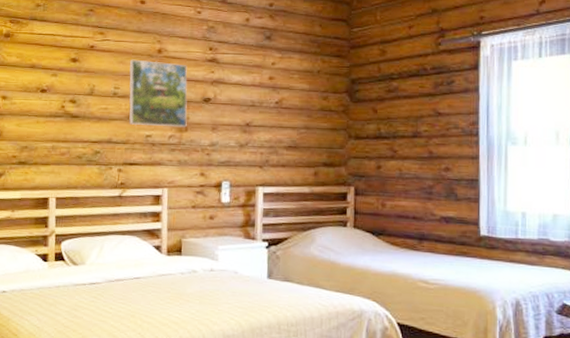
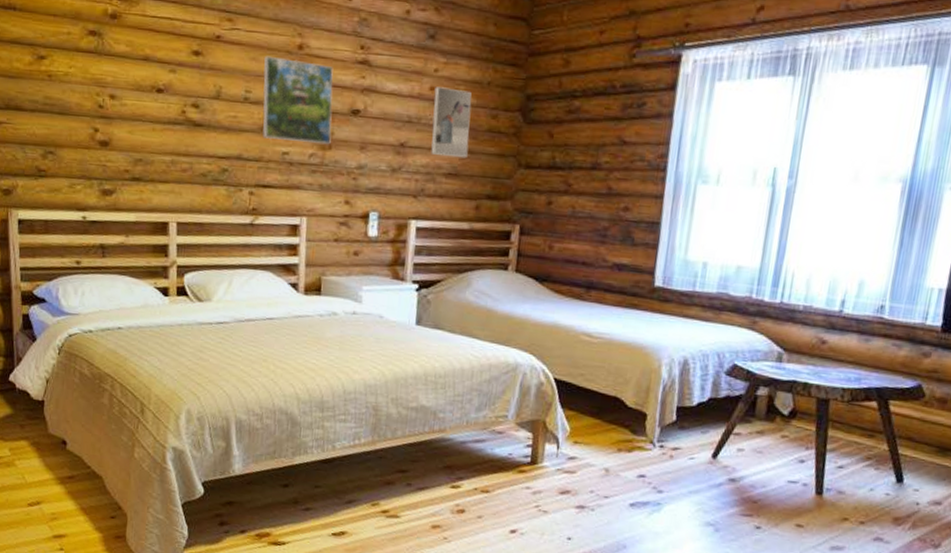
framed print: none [272,76,305,133] -> present [431,87,472,159]

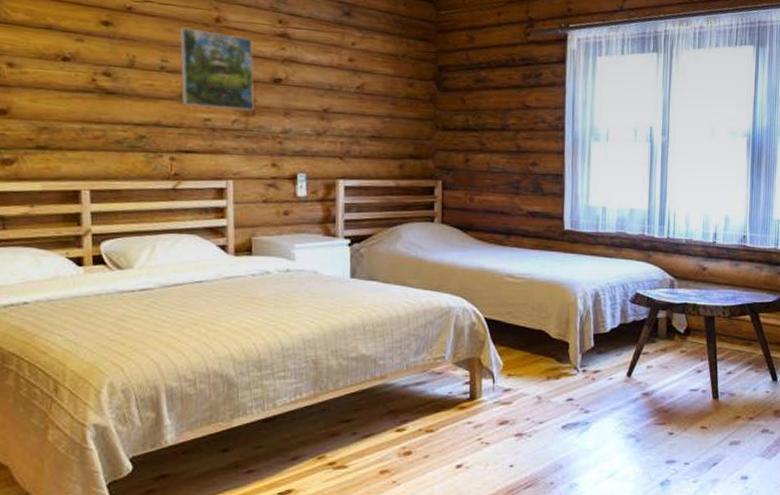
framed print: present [431,87,472,159] -> none [353,58,389,122]

